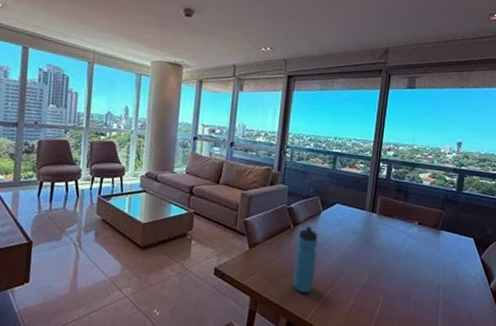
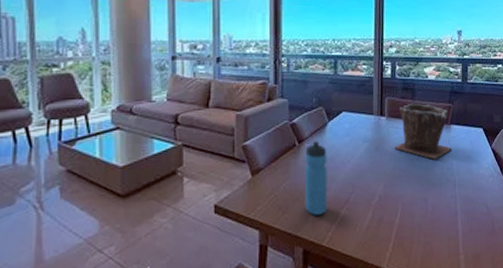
plant pot: none [382,204,439,261] -> present [394,103,452,159]

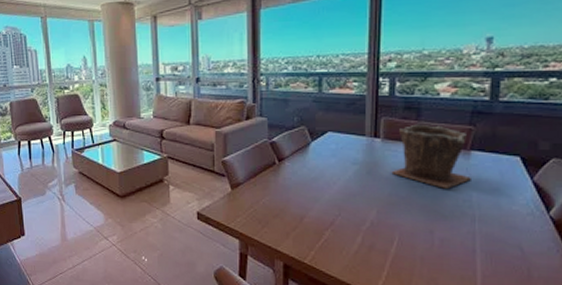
water bottle: present [304,141,328,215] -> none [284,160,310,233]

